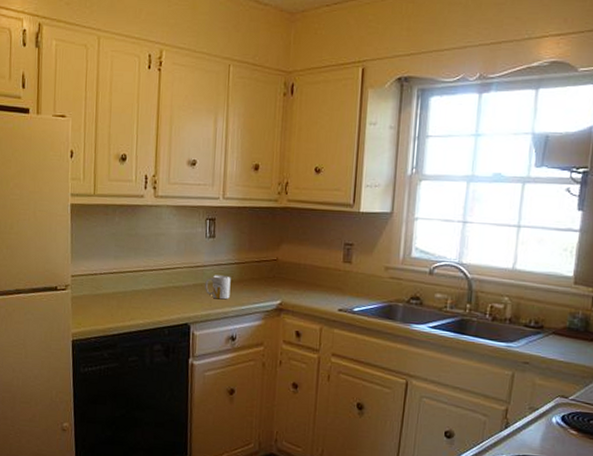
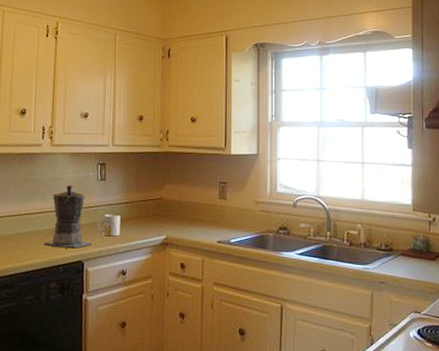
coffee maker: none [147,241,199,311] -> present [44,185,92,249]

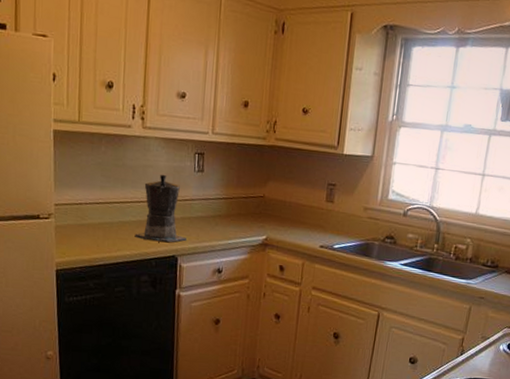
mug: present [97,214,121,237] -> none [192,209,219,234]

